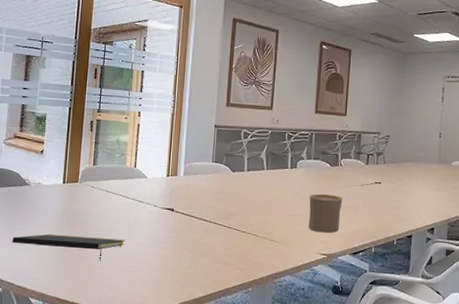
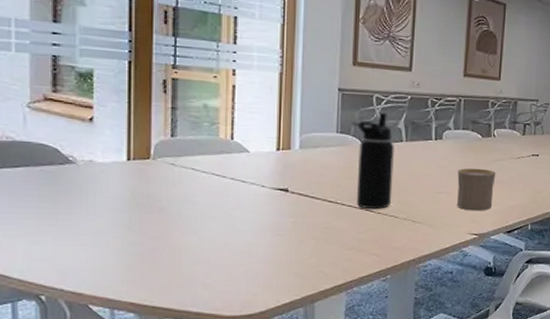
notepad: present [12,233,125,262] -> none [55,224,224,256]
water bottle: none [225,145,257,228] -> present [356,113,394,209]

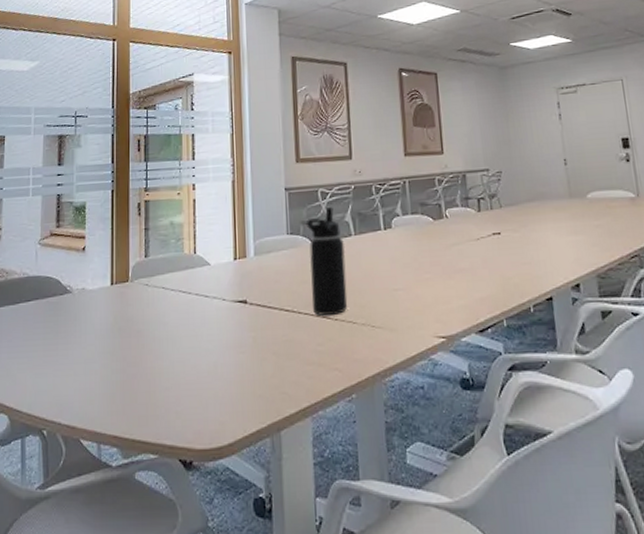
cup: present [457,168,496,211] -> none [412,256,457,309]

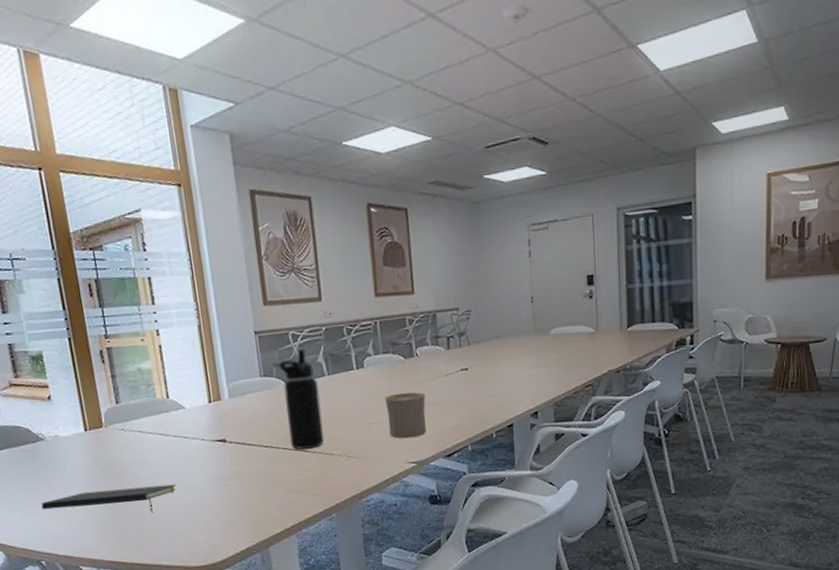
notepad: none [55,348,192,381] -> present [41,484,176,513]
cup: none [412,256,457,309] -> present [385,392,426,439]

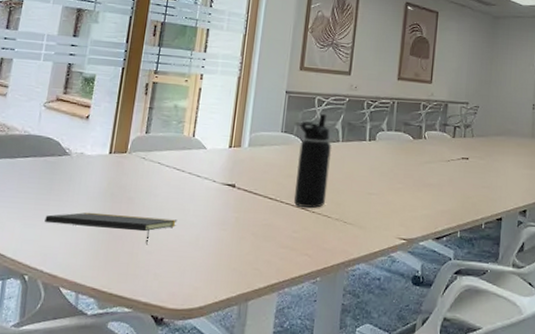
cup: present [385,392,426,439] -> none [387,169,426,215]

